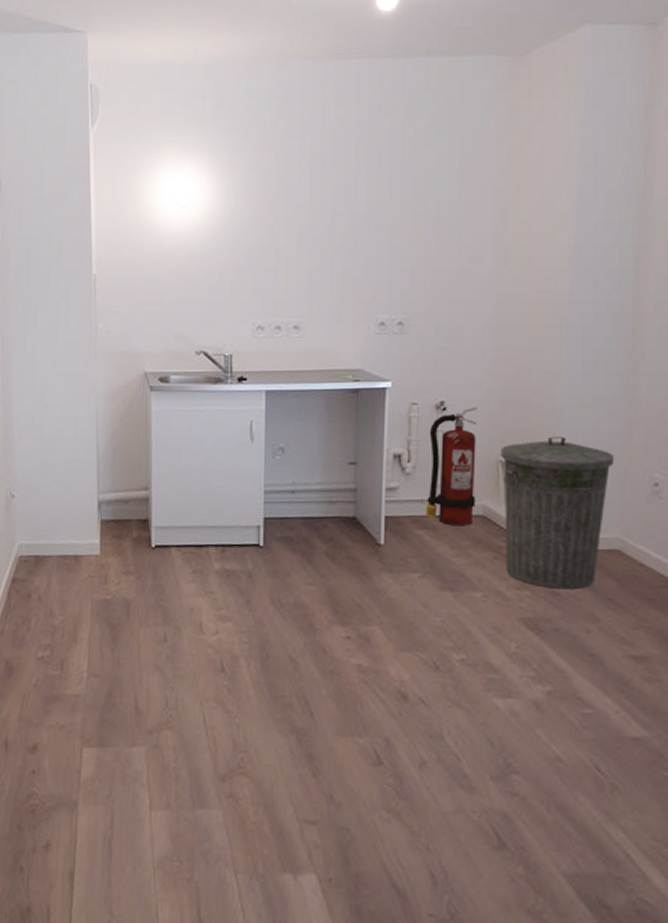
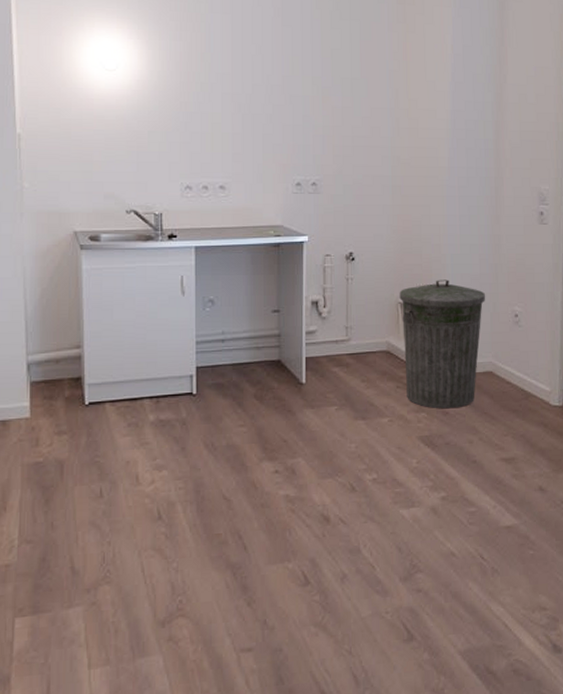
fire extinguisher: present [425,407,478,527] -> none [340,256,381,362]

